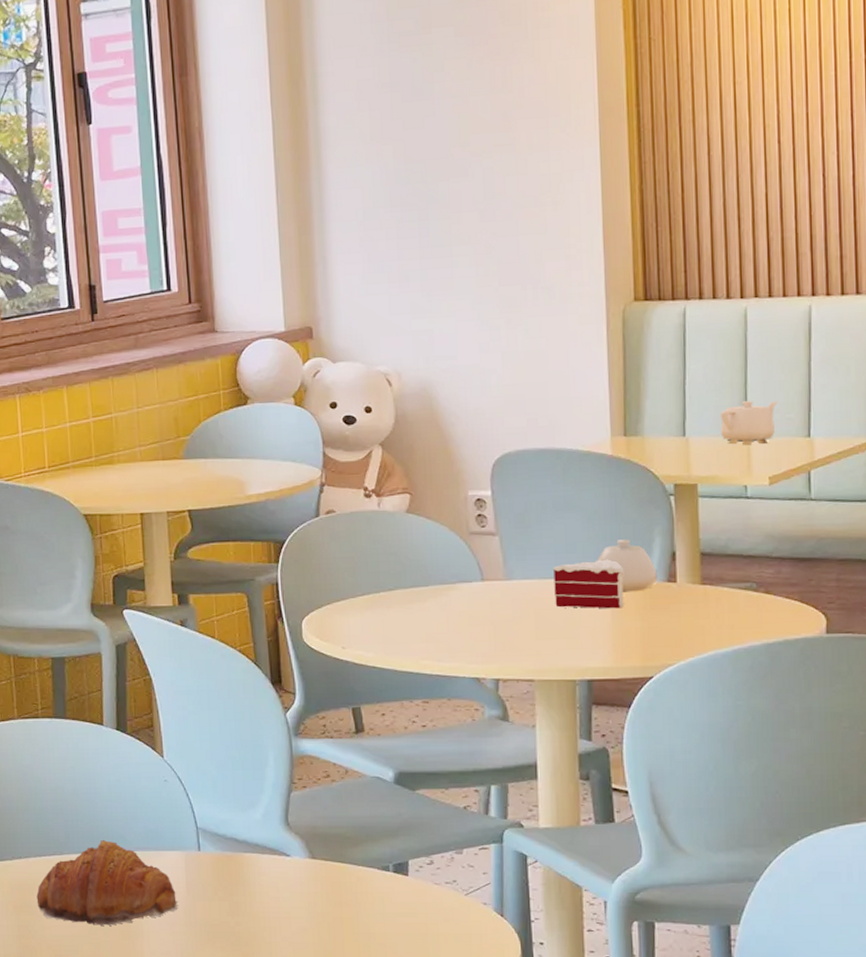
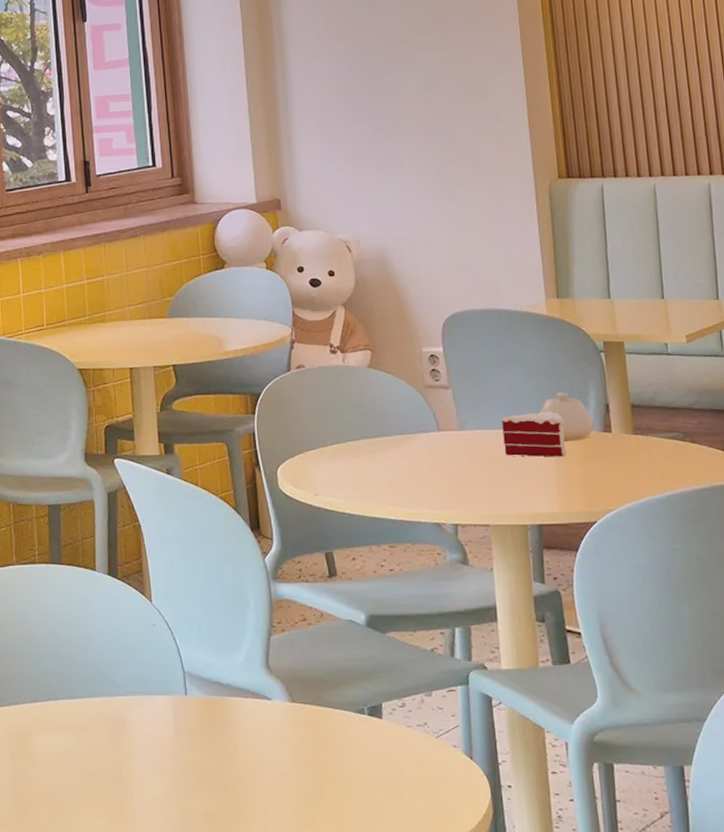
croissant: present [36,840,179,926] -> none [32,685,168,772]
teapot: present [720,401,778,446] -> none [639,267,689,307]

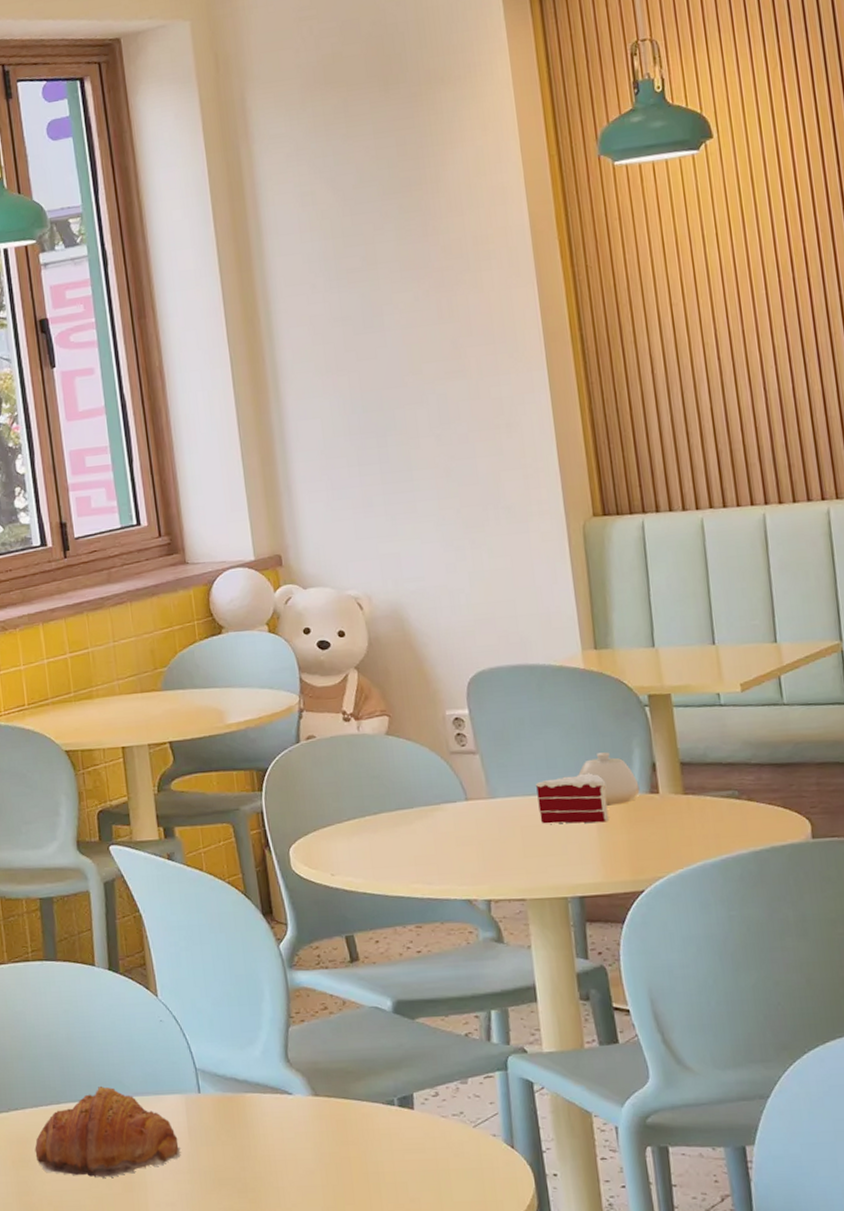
croissant: none [32,685,168,772] -> present [35,1087,182,1178]

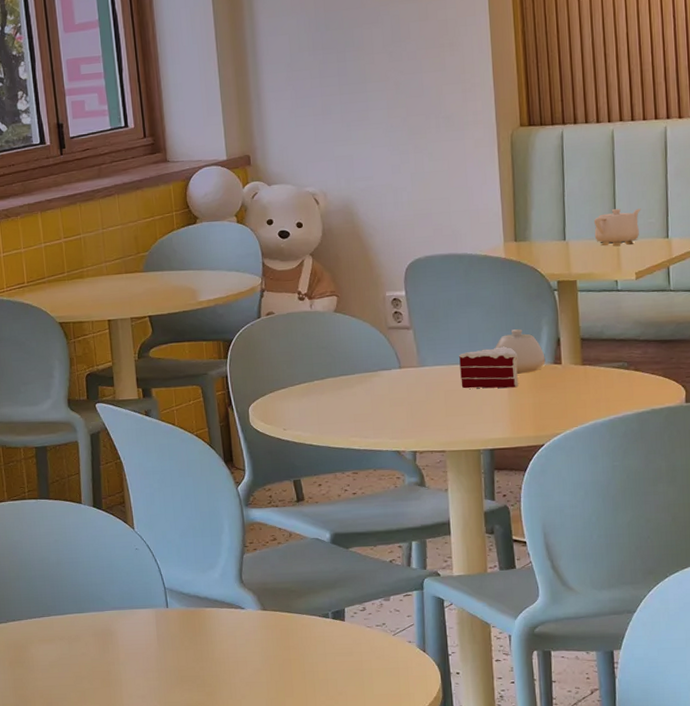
croissant: present [35,1087,182,1178] -> none [29,602,151,676]
teapot: none [686,608,742,654] -> present [593,208,641,247]

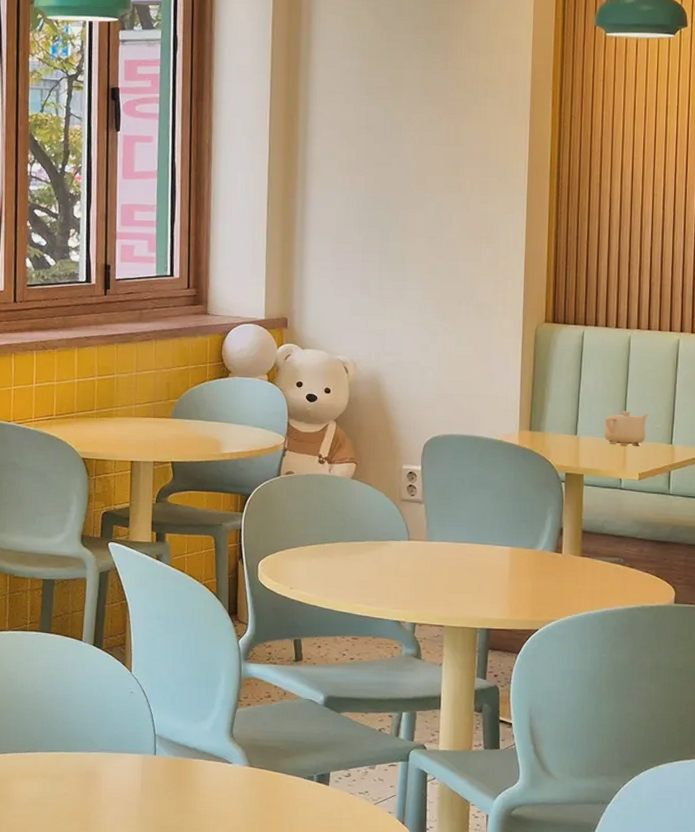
cake slice: present [459,346,519,389] -> none [465,530,522,571]
sugar bowl: present [495,329,546,374] -> none [501,515,547,559]

